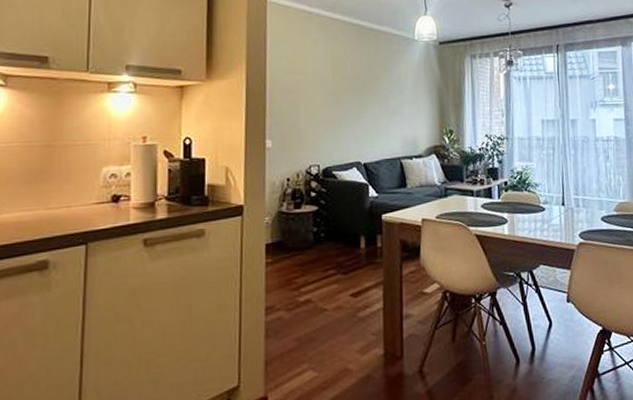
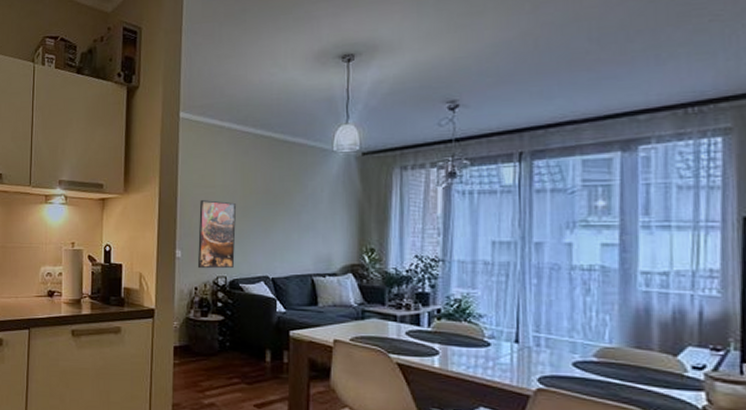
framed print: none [289,87,328,159] -> present [197,200,237,269]

